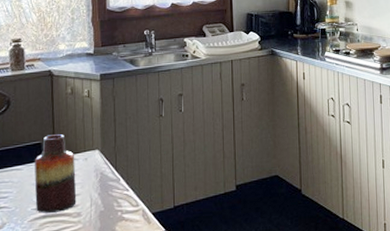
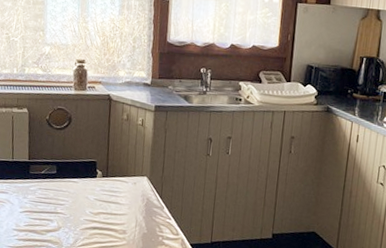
vase: present [34,134,77,213] -> none [87,155,126,227]

